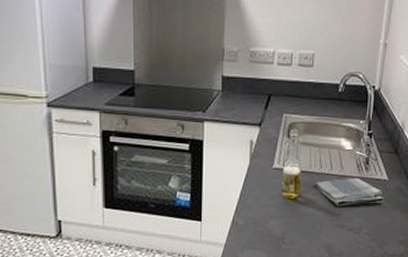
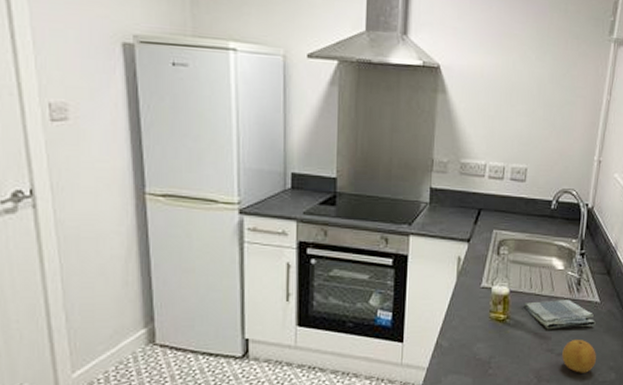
fruit: none [352,216,385,247] -> present [562,340,596,373]

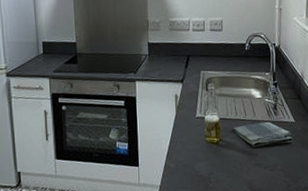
fruit: present [562,340,596,373] -> none [268,154,298,182]

